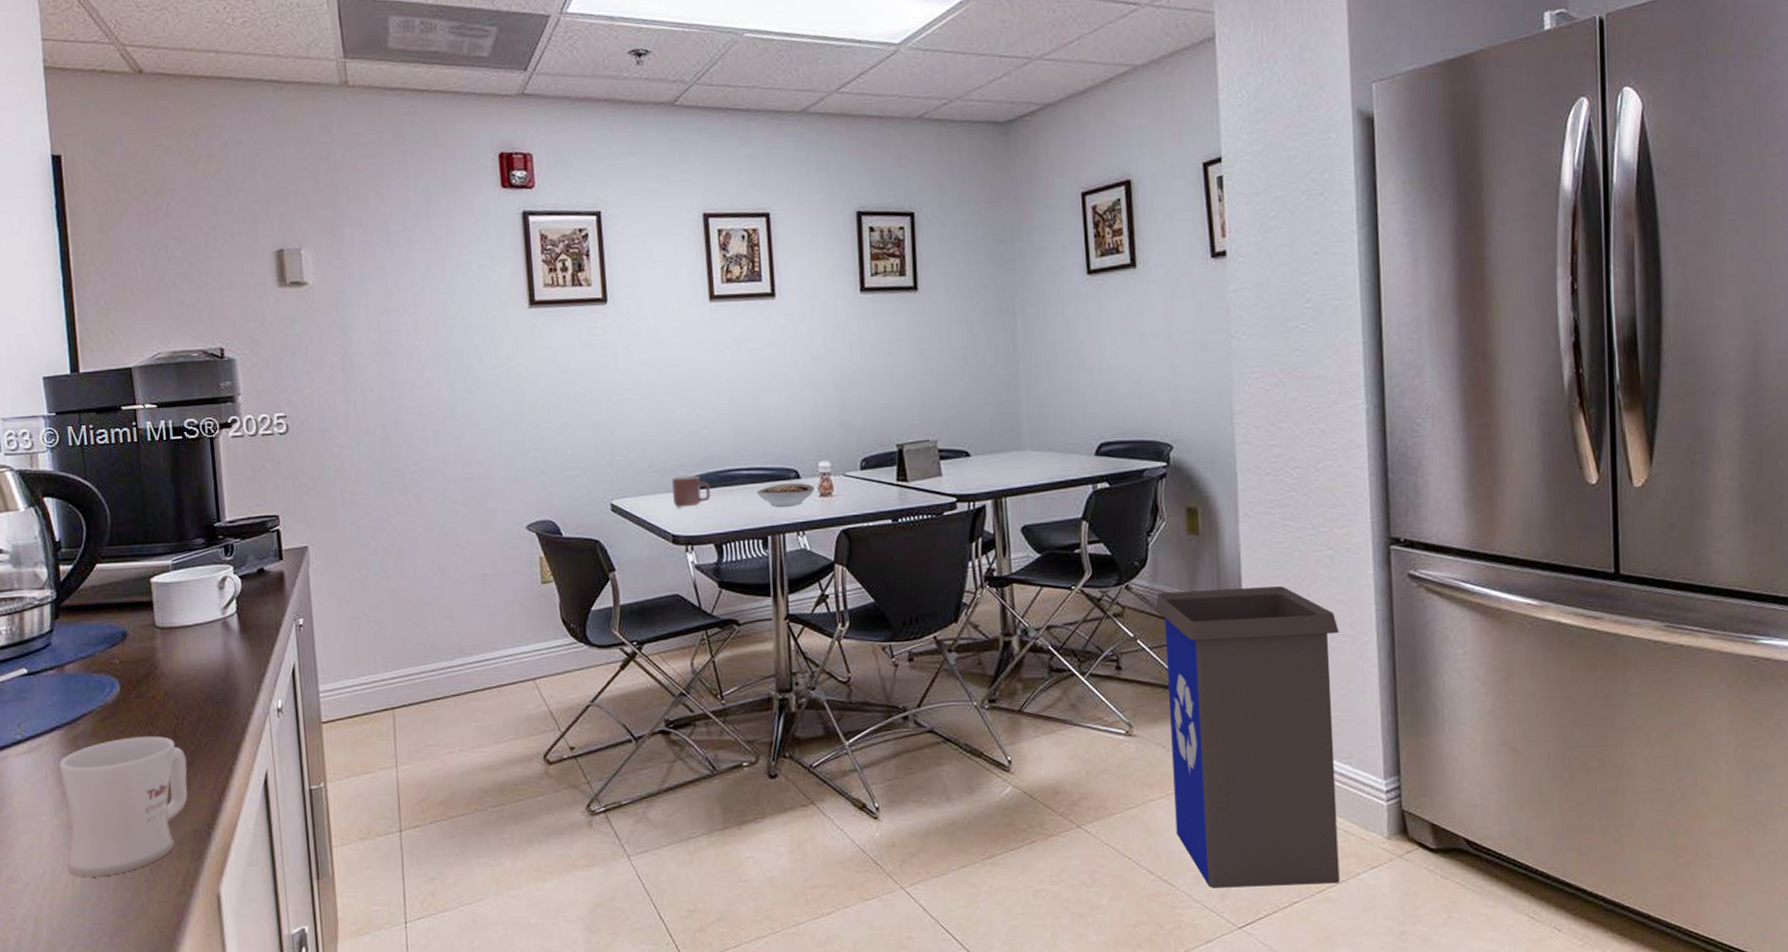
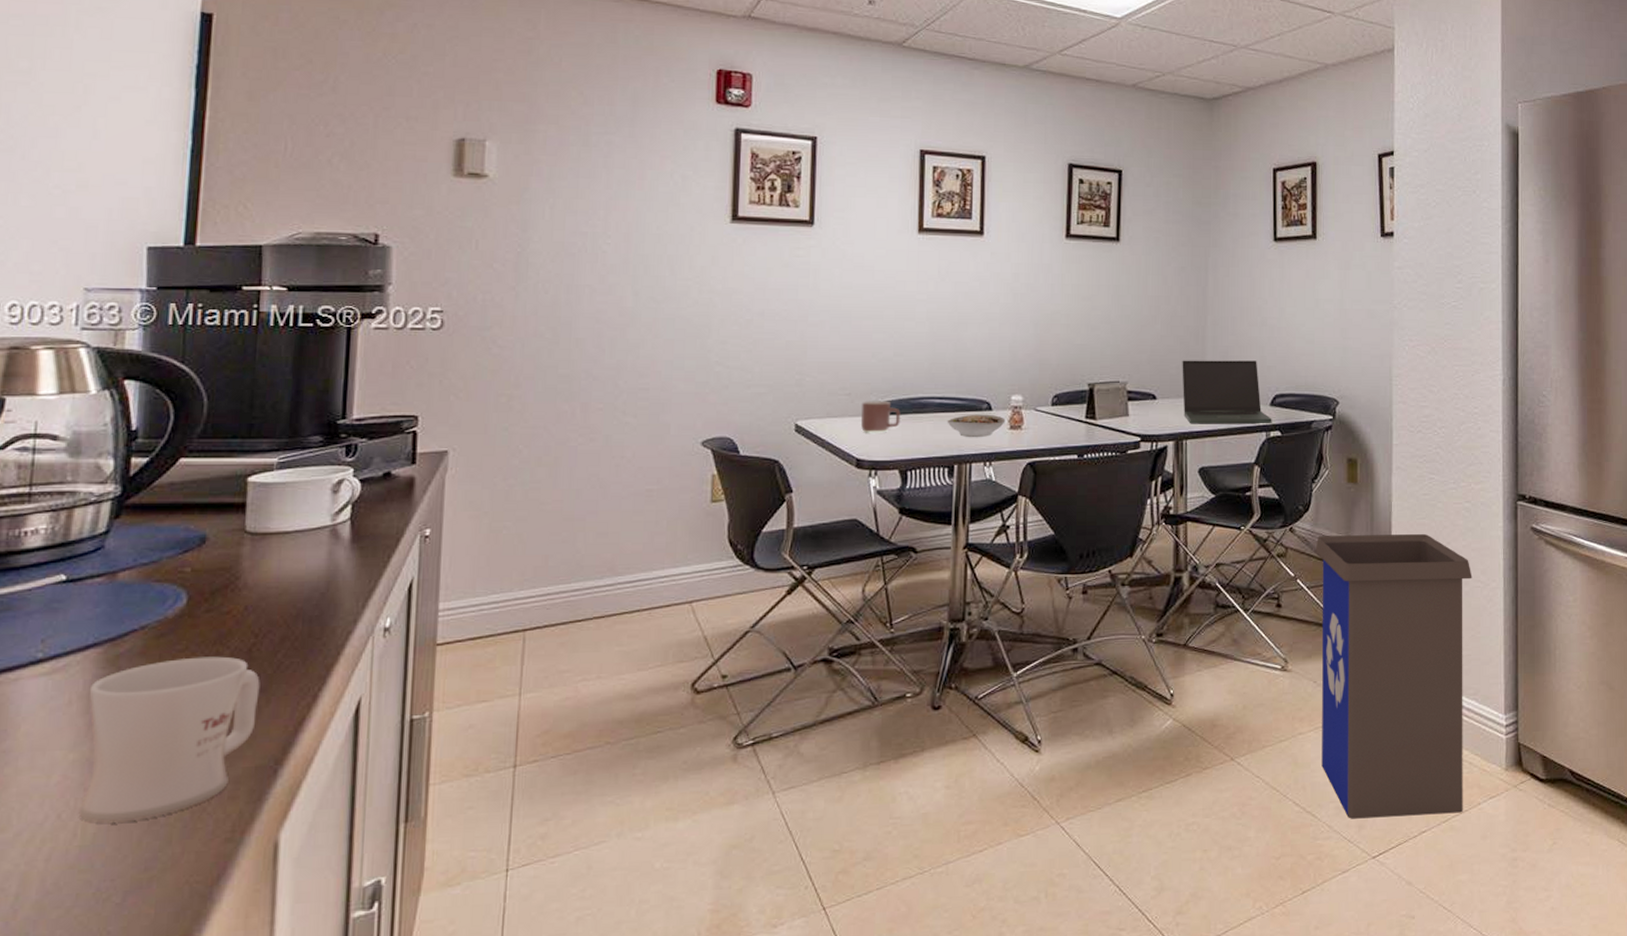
laptop: none [995,407,1099,481] -> present [1182,360,1272,424]

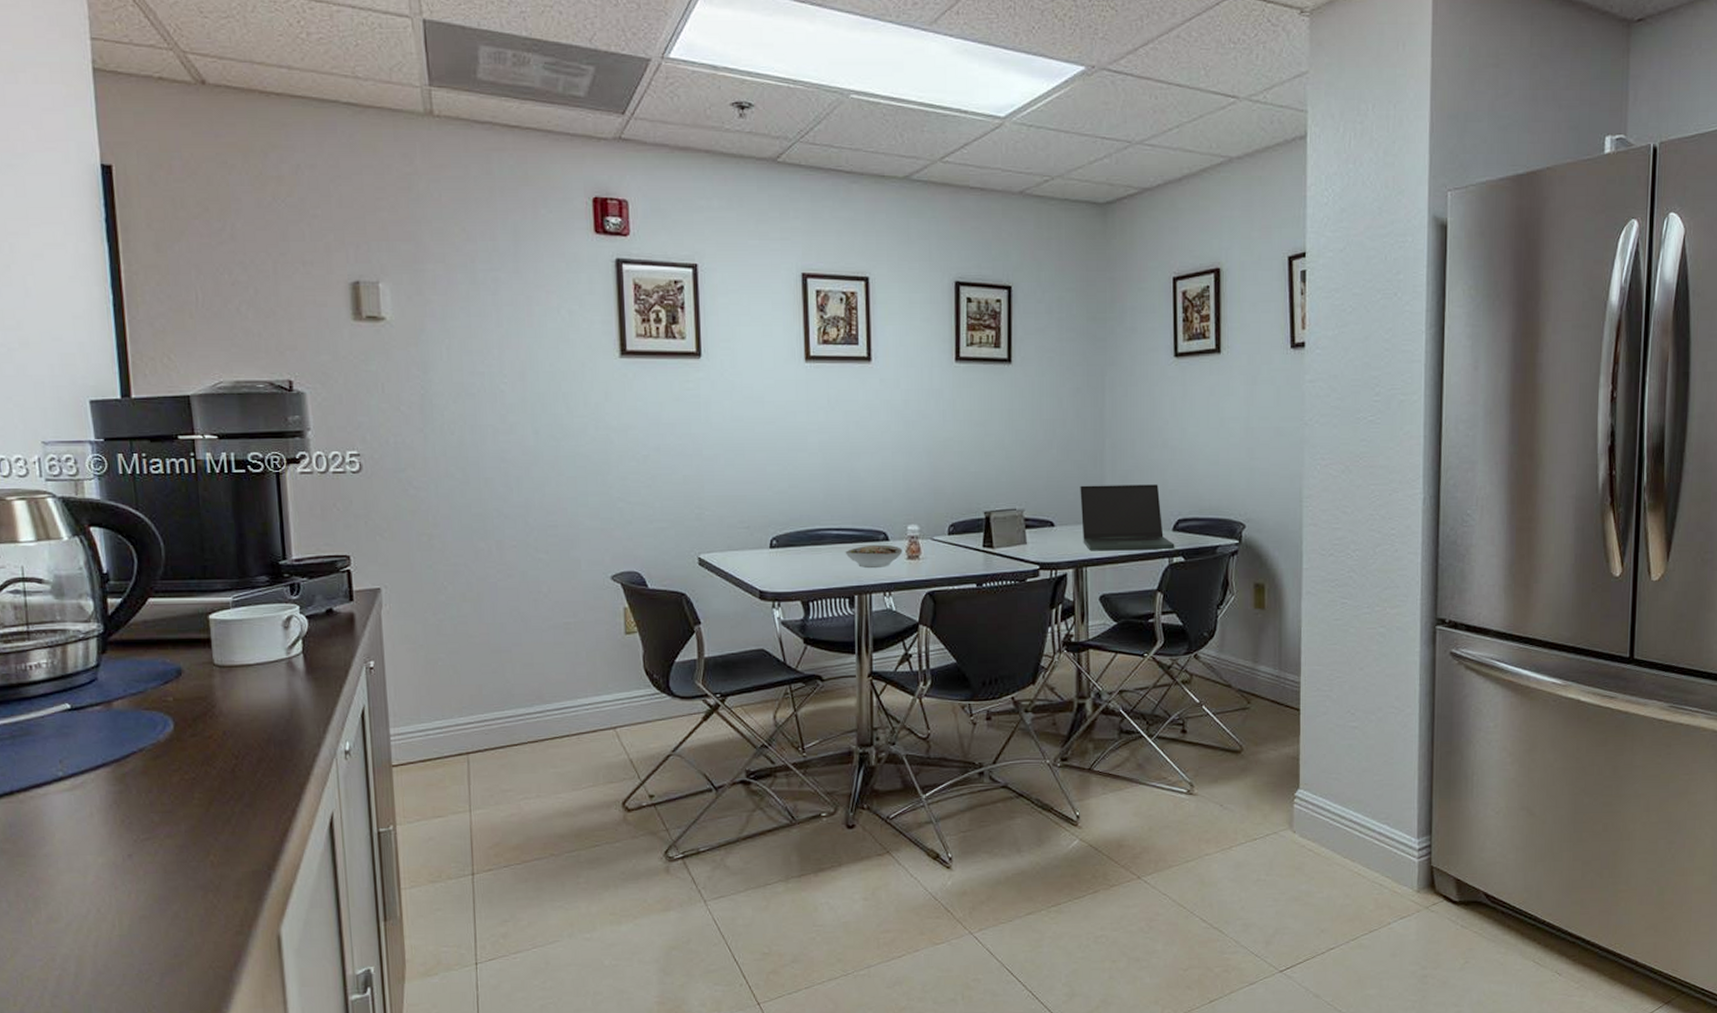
mug: present [78,656,260,823] -> none [105,775,247,917]
mug: present [860,401,901,433] -> none [760,533,800,565]
recycling bin: present [1315,534,1472,819] -> none [1221,660,1386,935]

